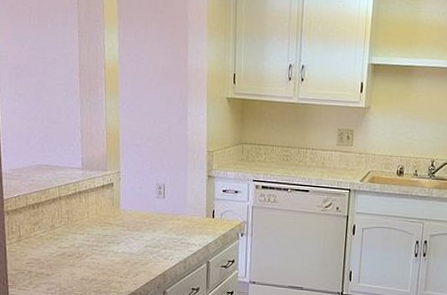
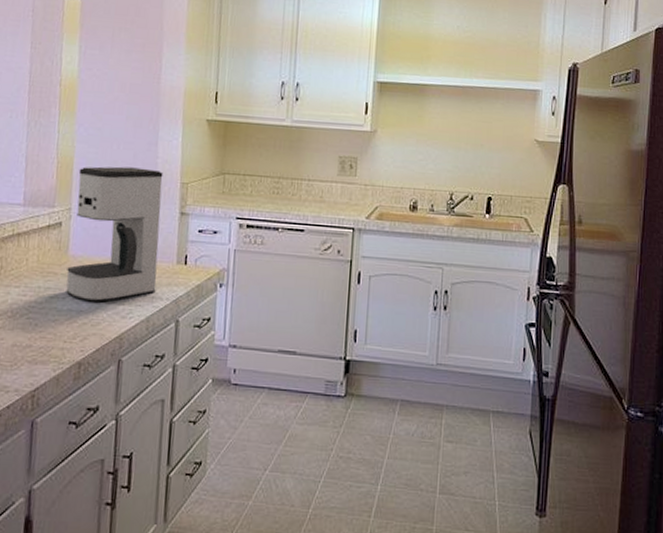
coffee maker: none [119,137,193,247] -> present [66,166,164,303]

